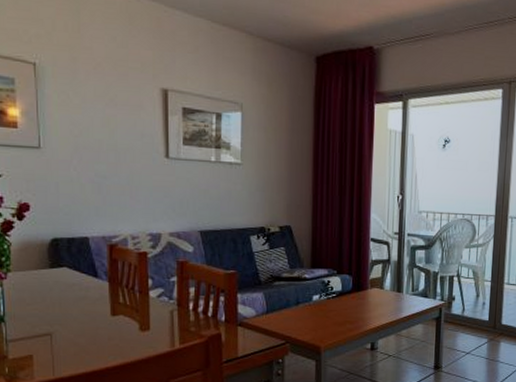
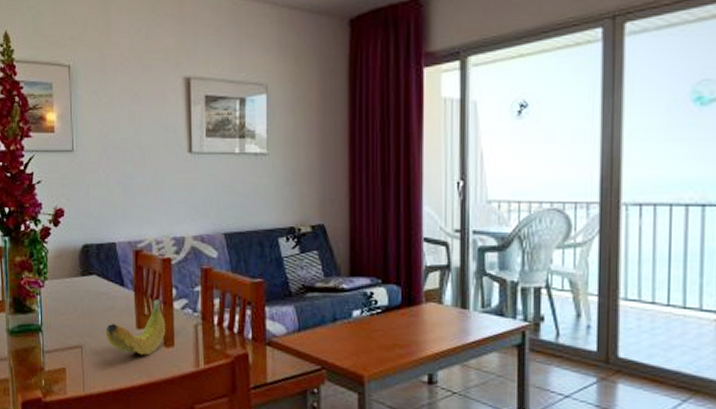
fruit: none [78,288,141,340] -> present [105,299,166,356]

